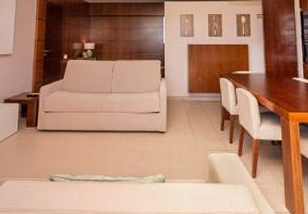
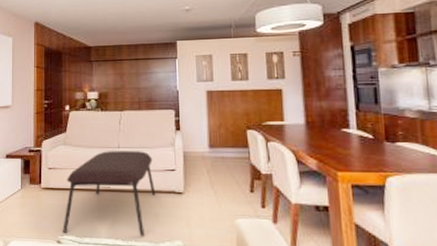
coffee table: none [56,96,142,172] -> present [63,151,156,237]

